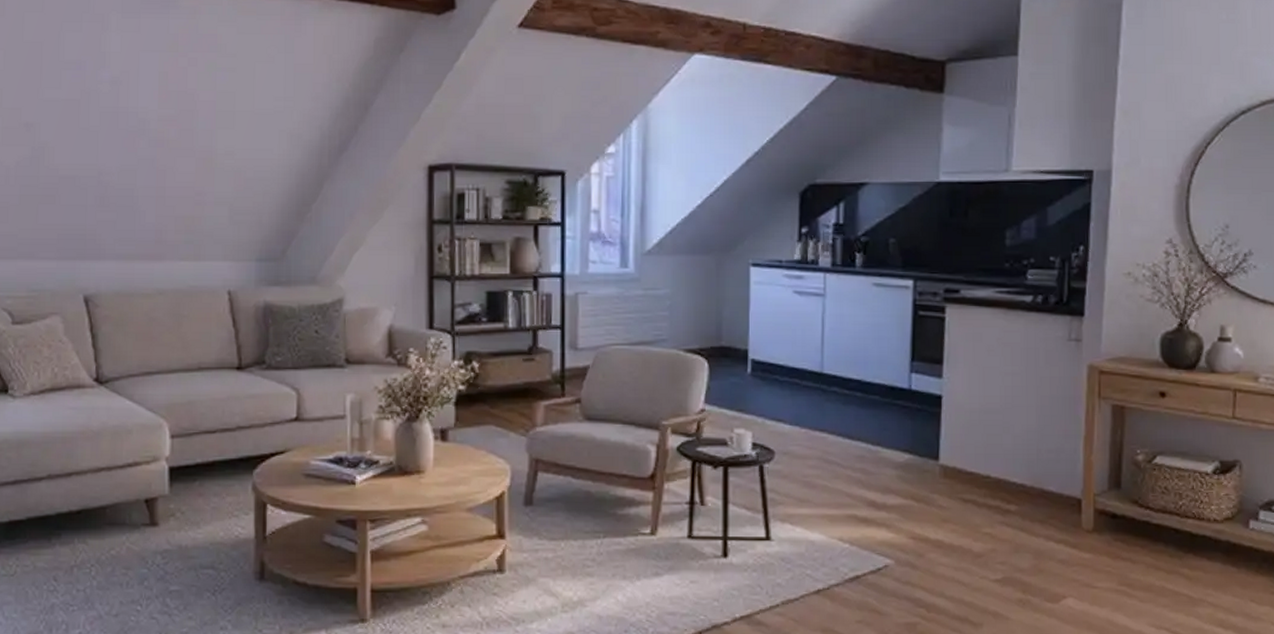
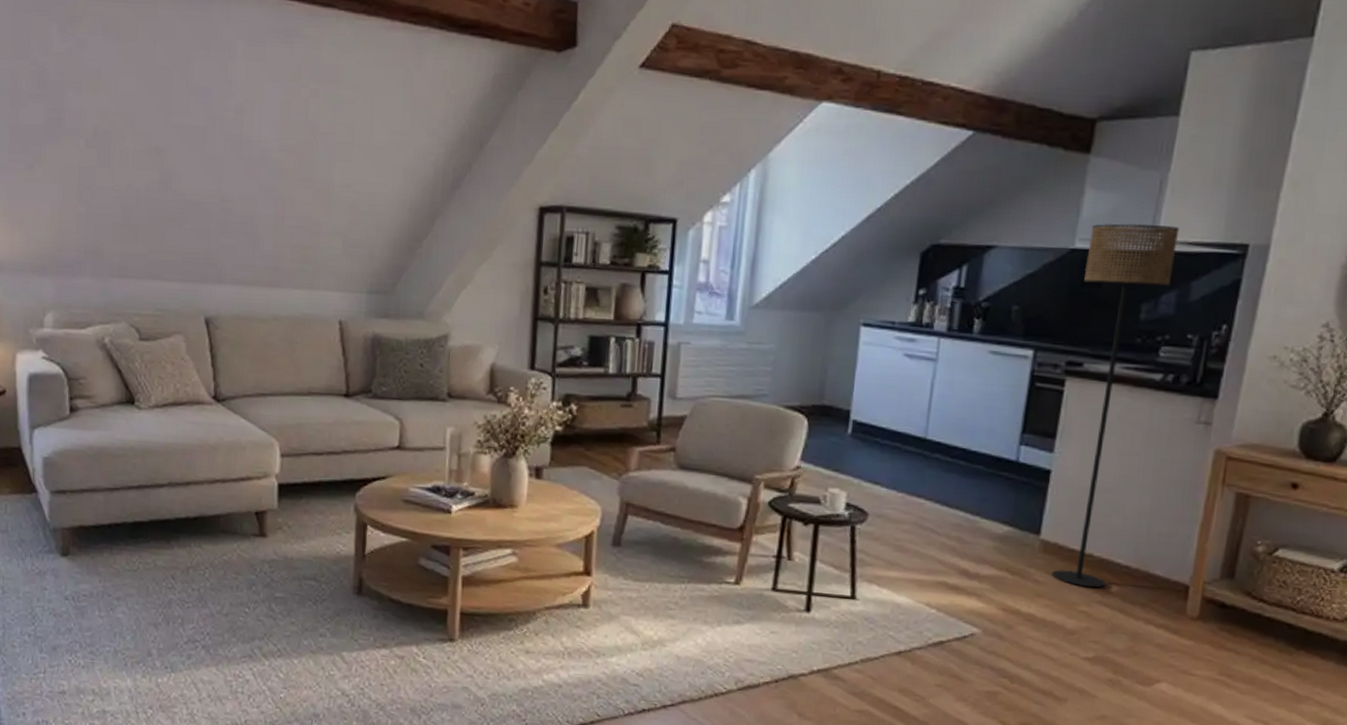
floor lamp: none [951,155,1031,509] -> present [1051,223,1180,588]

